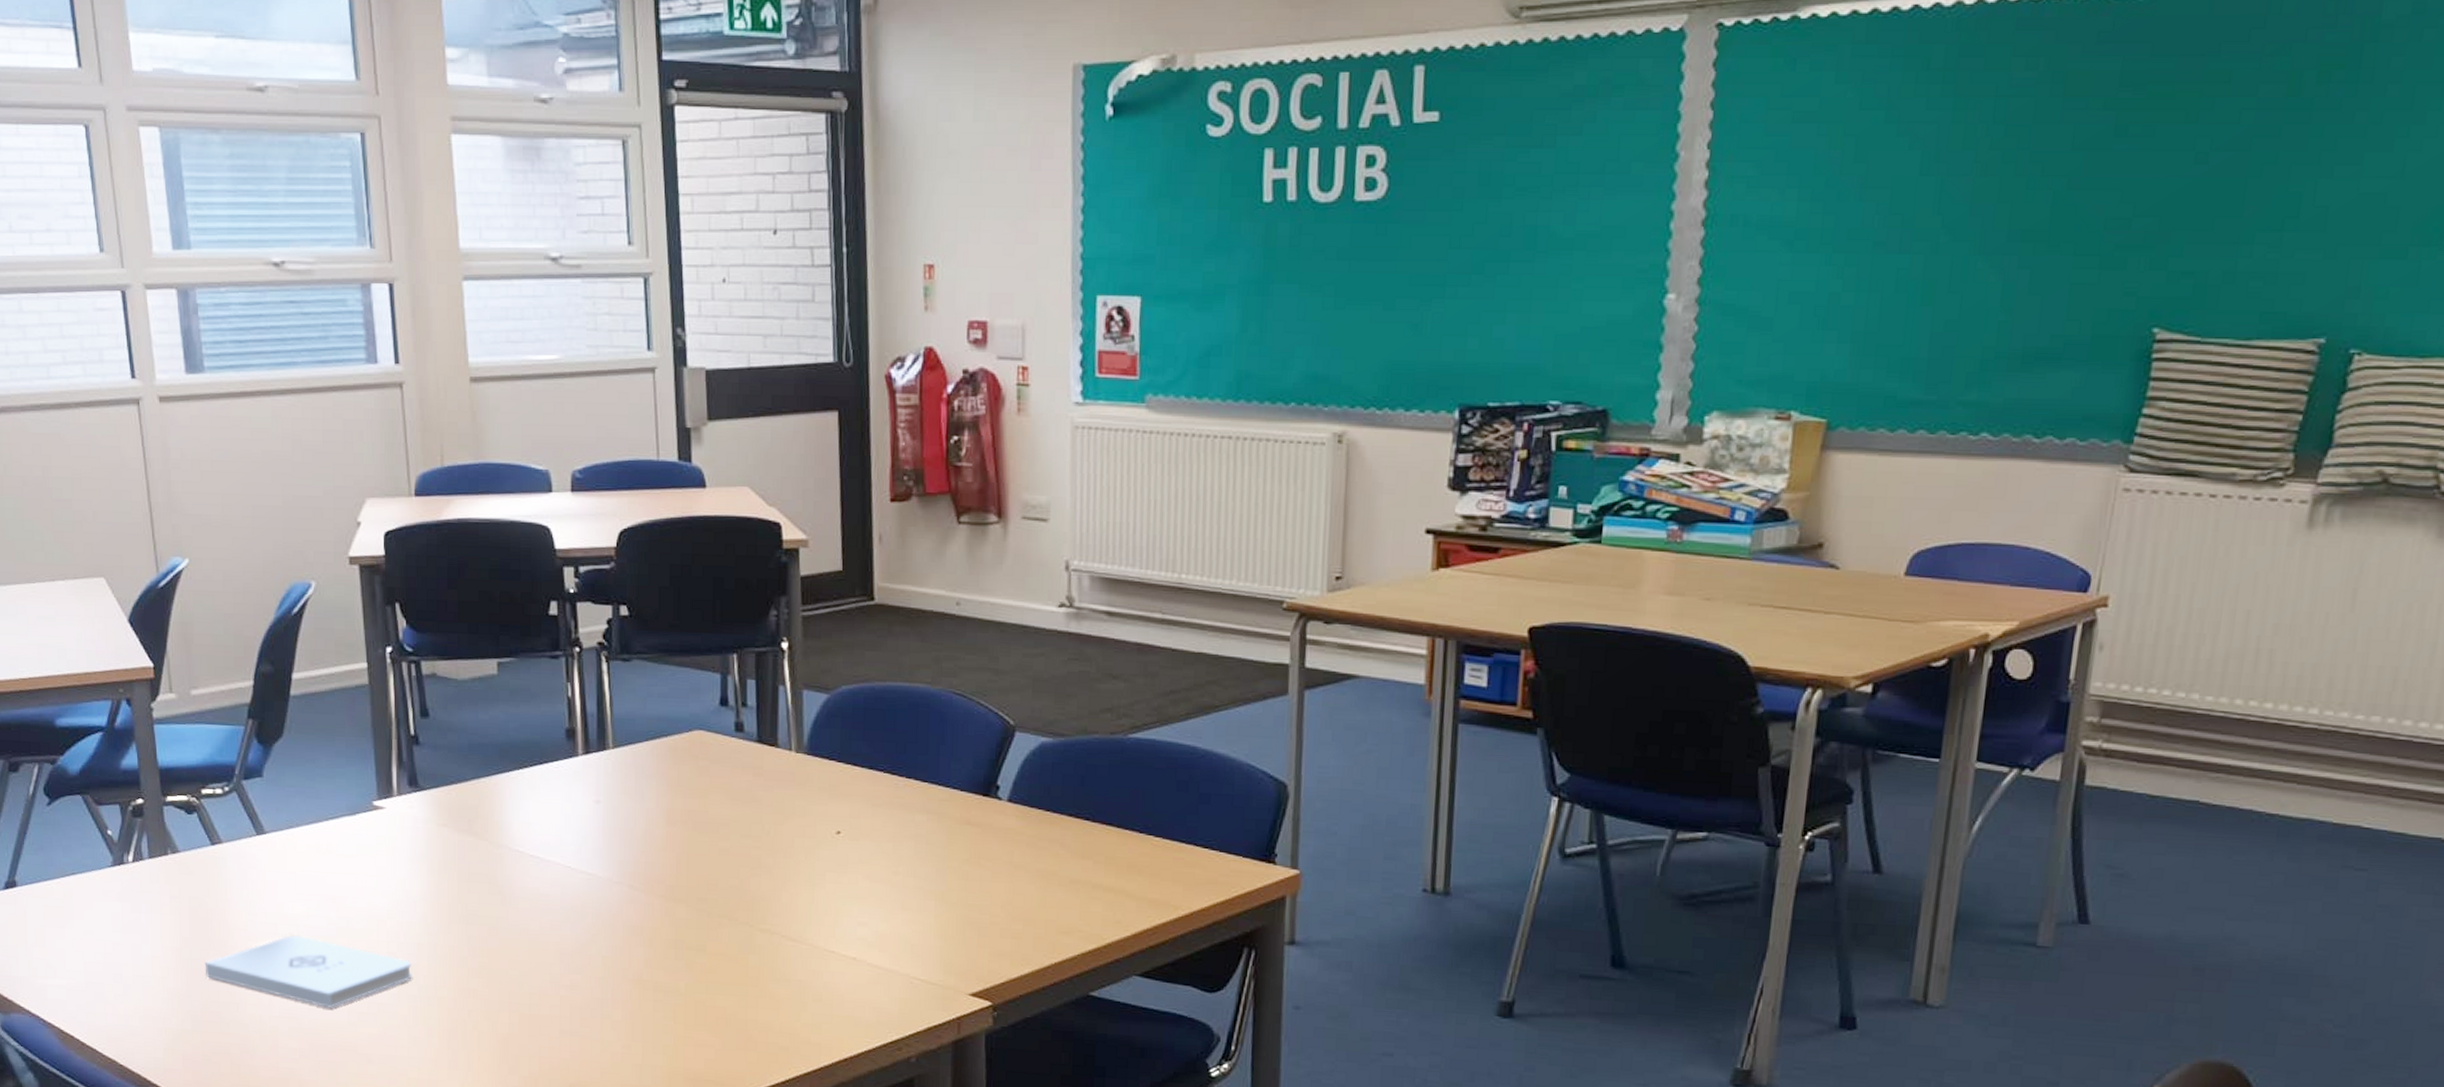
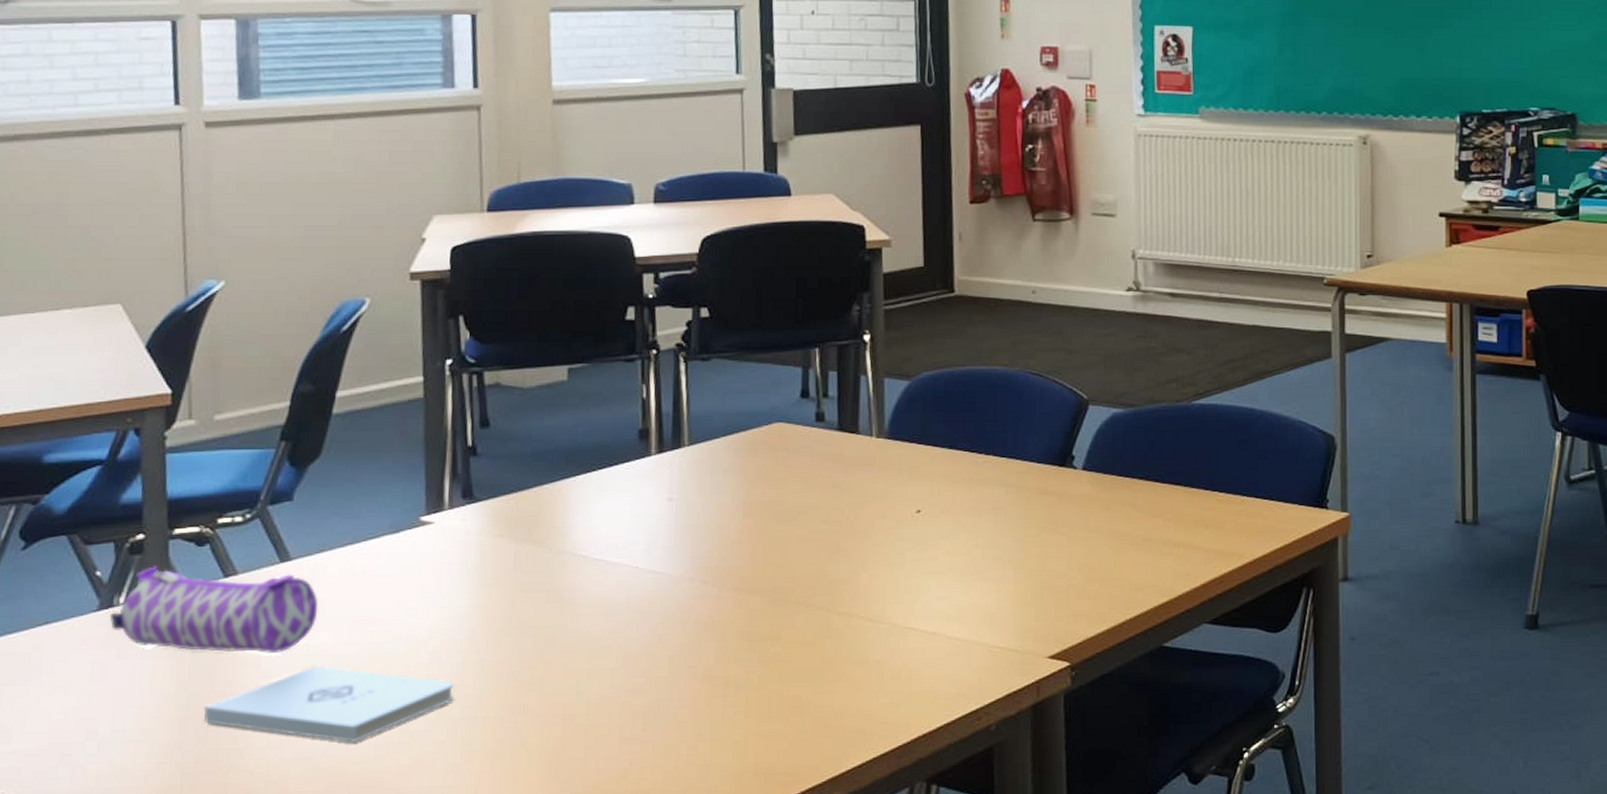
pencil case: none [122,829,292,919] -> present [109,566,319,653]

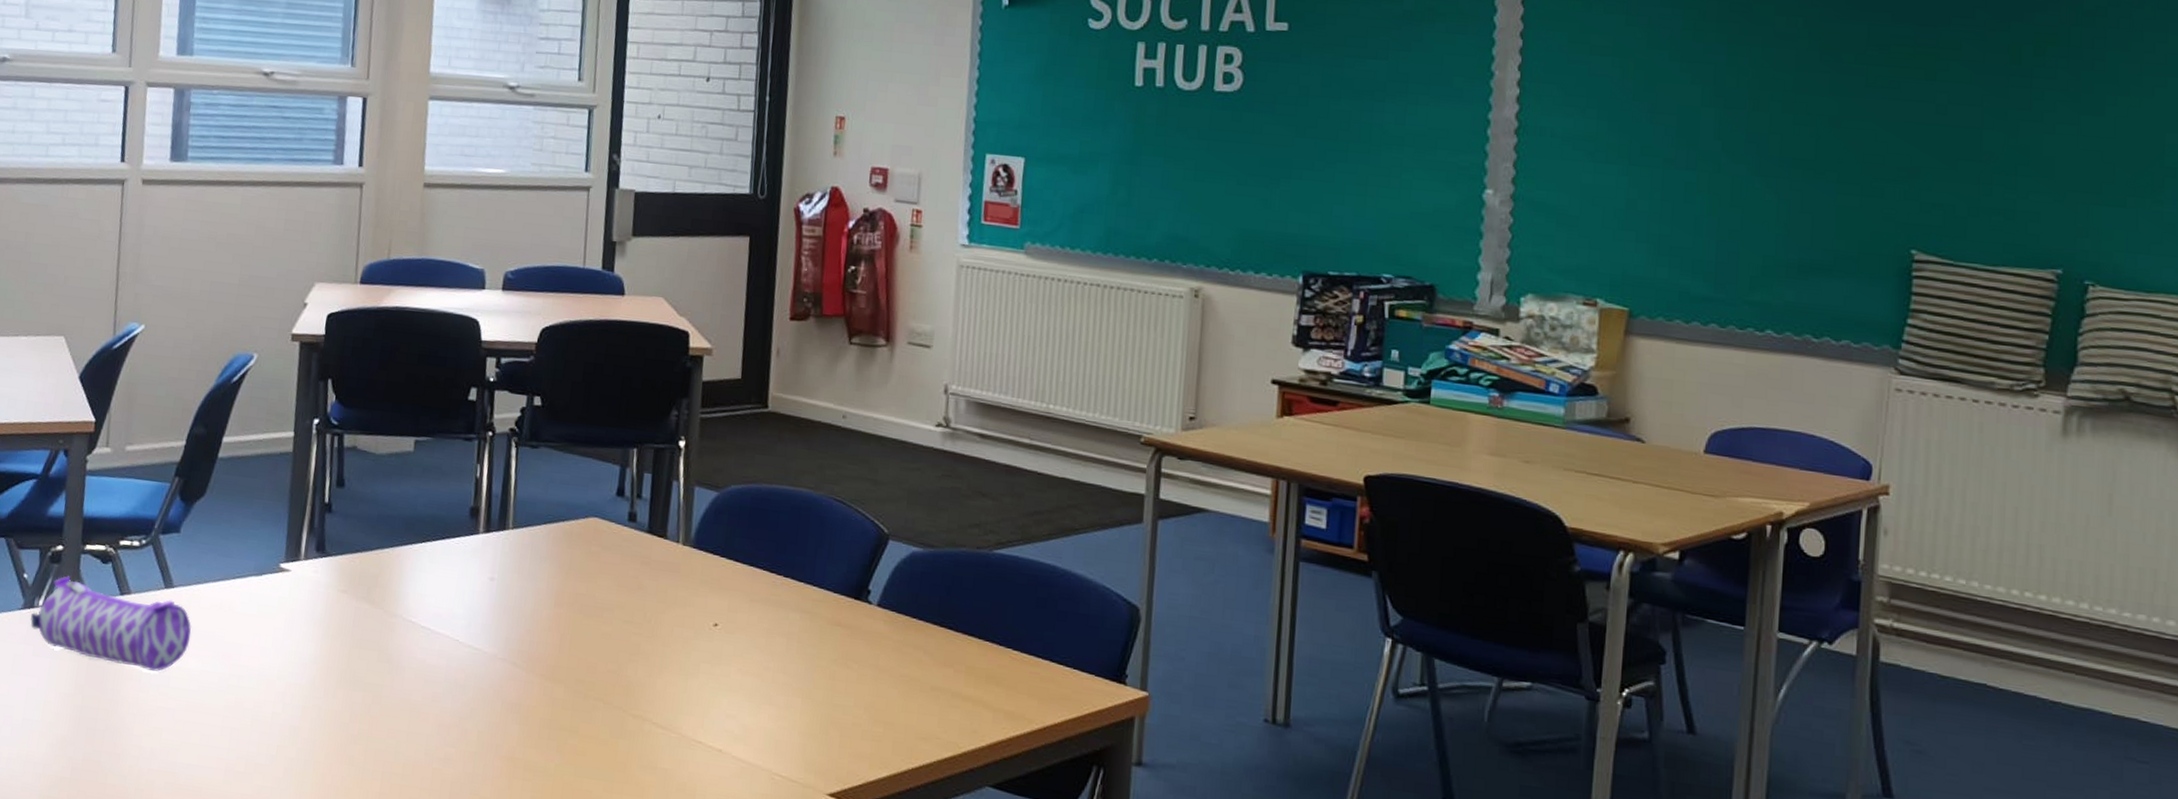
notepad: present [203,665,454,742] -> none [93,689,293,765]

